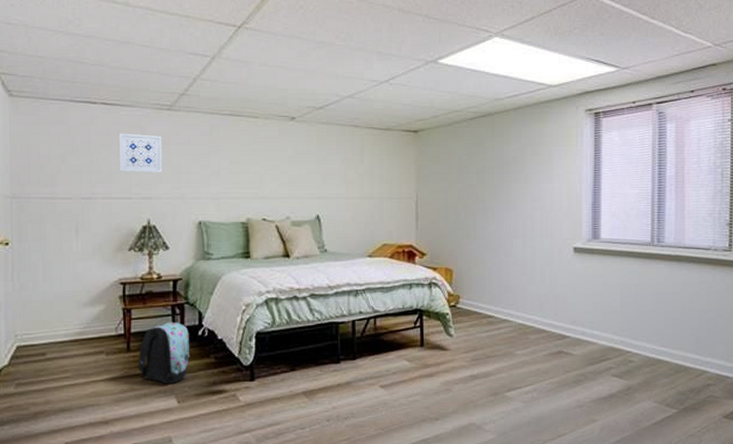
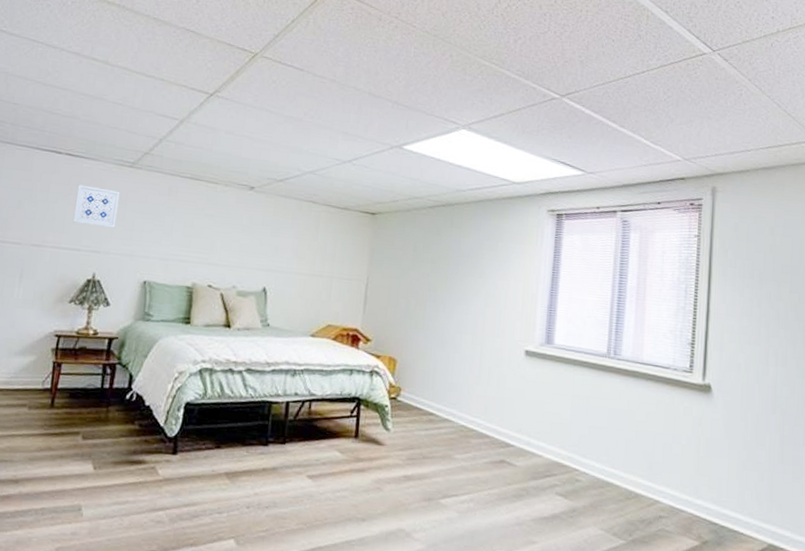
backpack: present [138,322,190,384] -> none [58,381,117,448]

